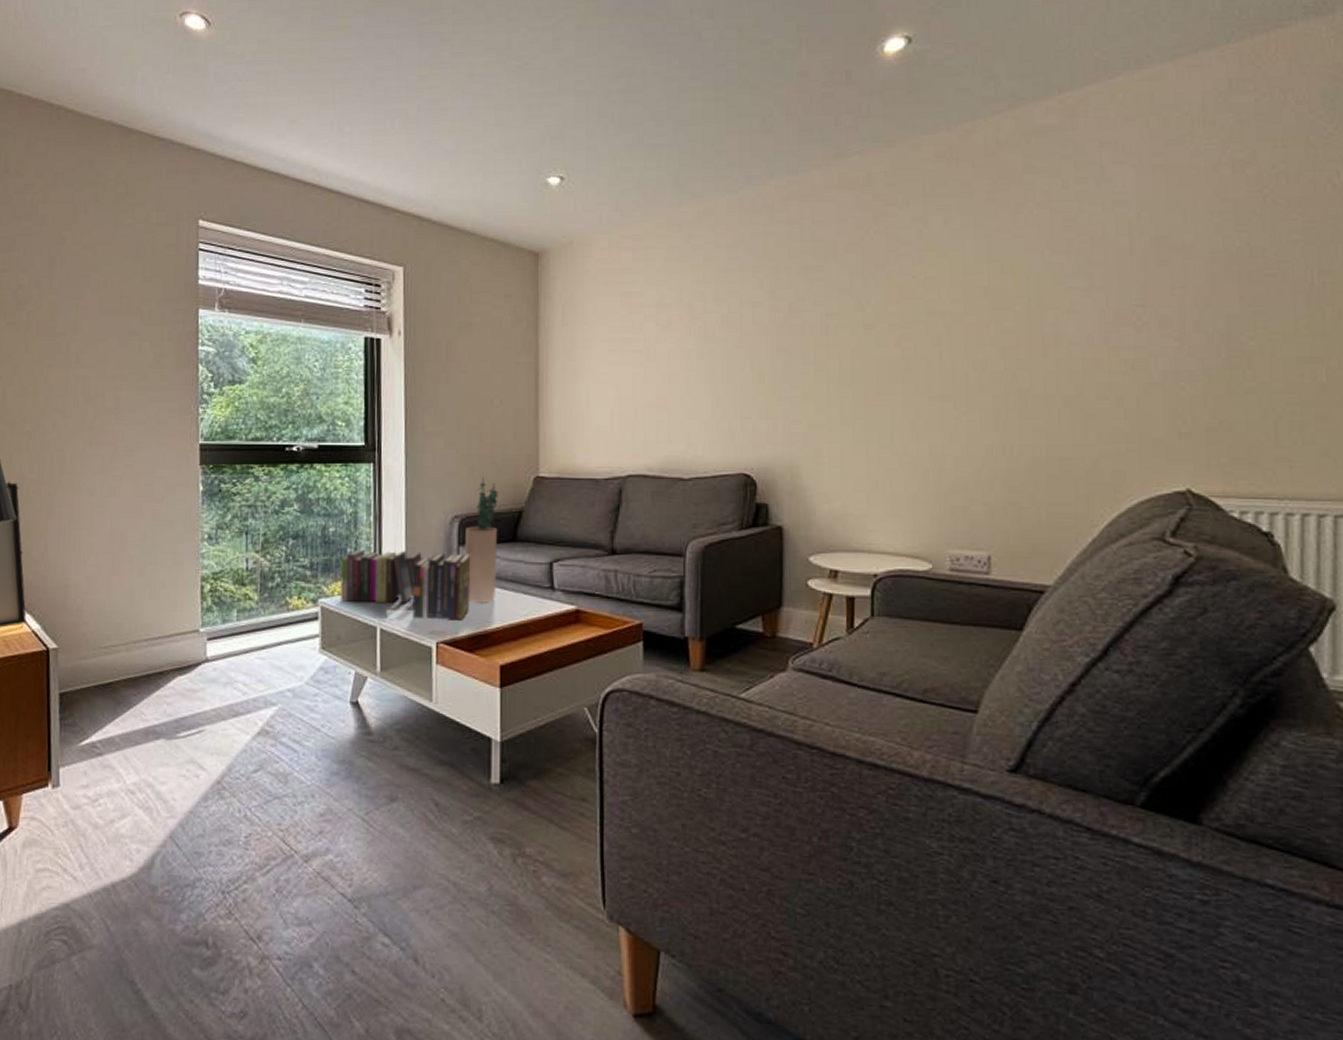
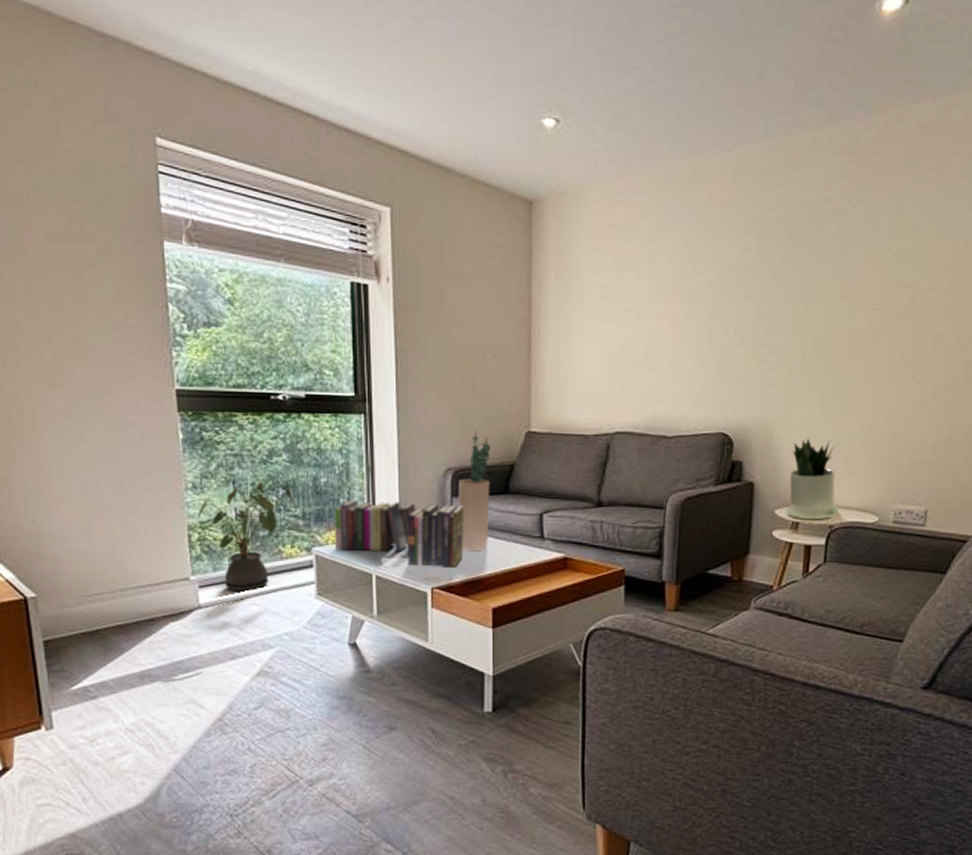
house plant: none [212,533,305,645] -> present [198,483,297,592]
planter: none [820,477,884,568] -> present [785,438,839,520]

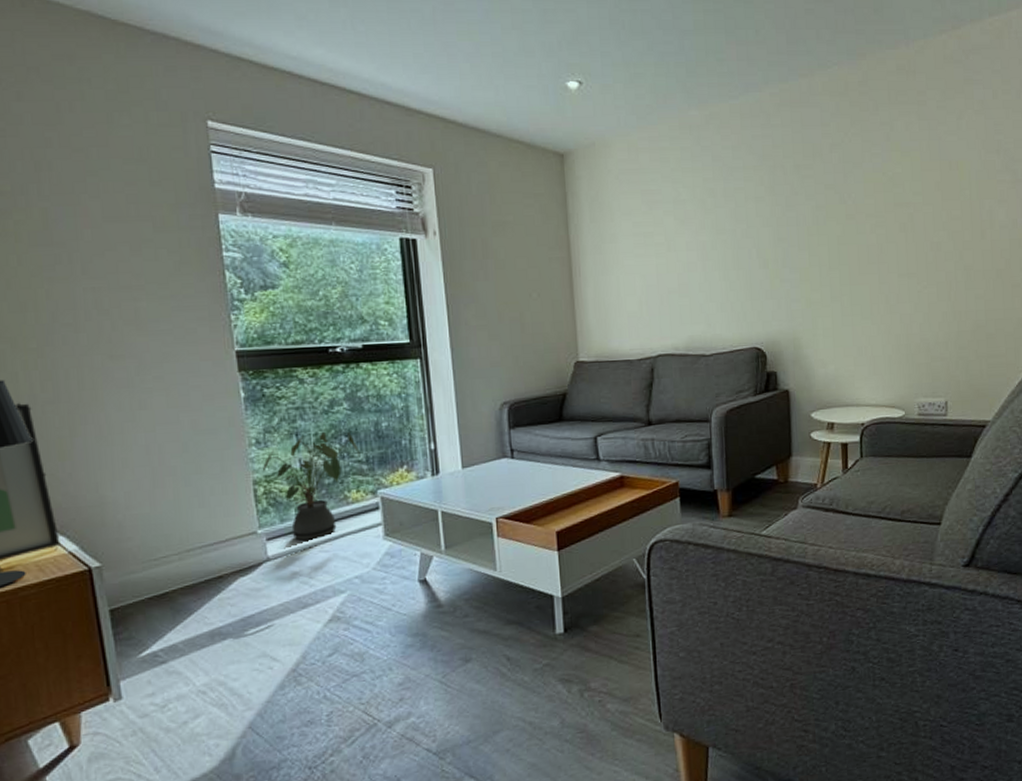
books: present [333,499,416,551] -> none [396,437,476,490]
books: present [407,504,464,568] -> none [468,436,524,499]
vase: present [457,430,491,551] -> none [515,364,548,480]
planter: present [785,438,839,520] -> none [820,345,869,420]

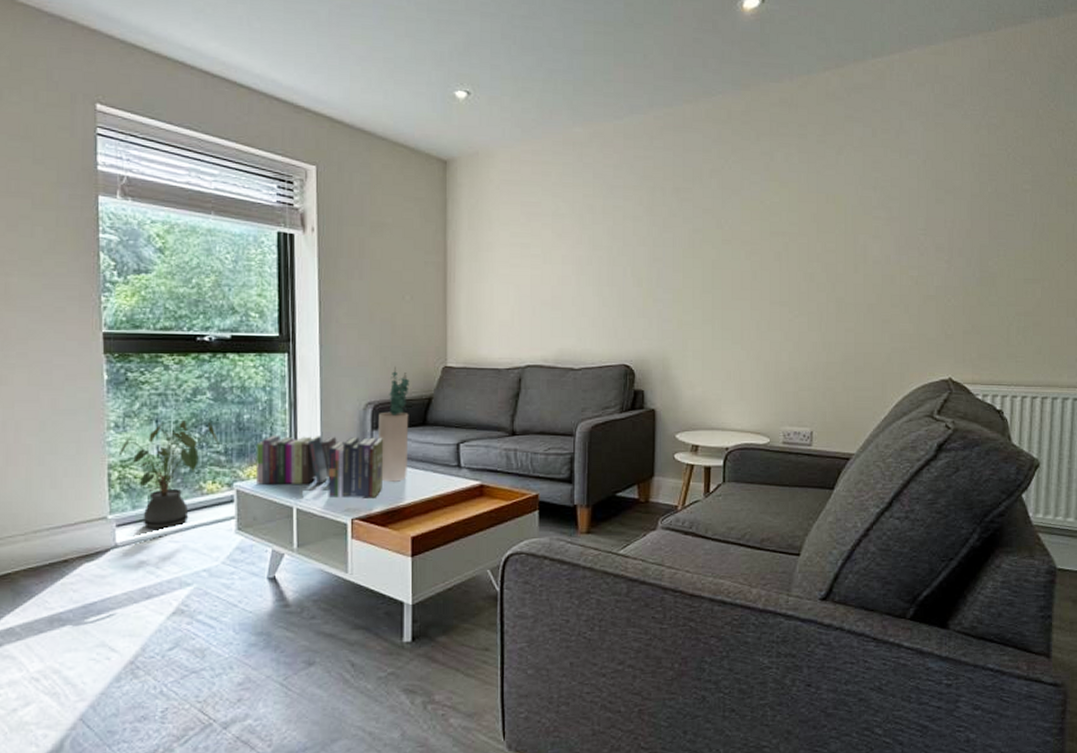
books: none [396,437,476,490] -> present [255,434,337,484]
books: none [468,436,524,499] -> present [328,437,384,499]
vase: none [515,364,548,480] -> present [377,366,410,482]

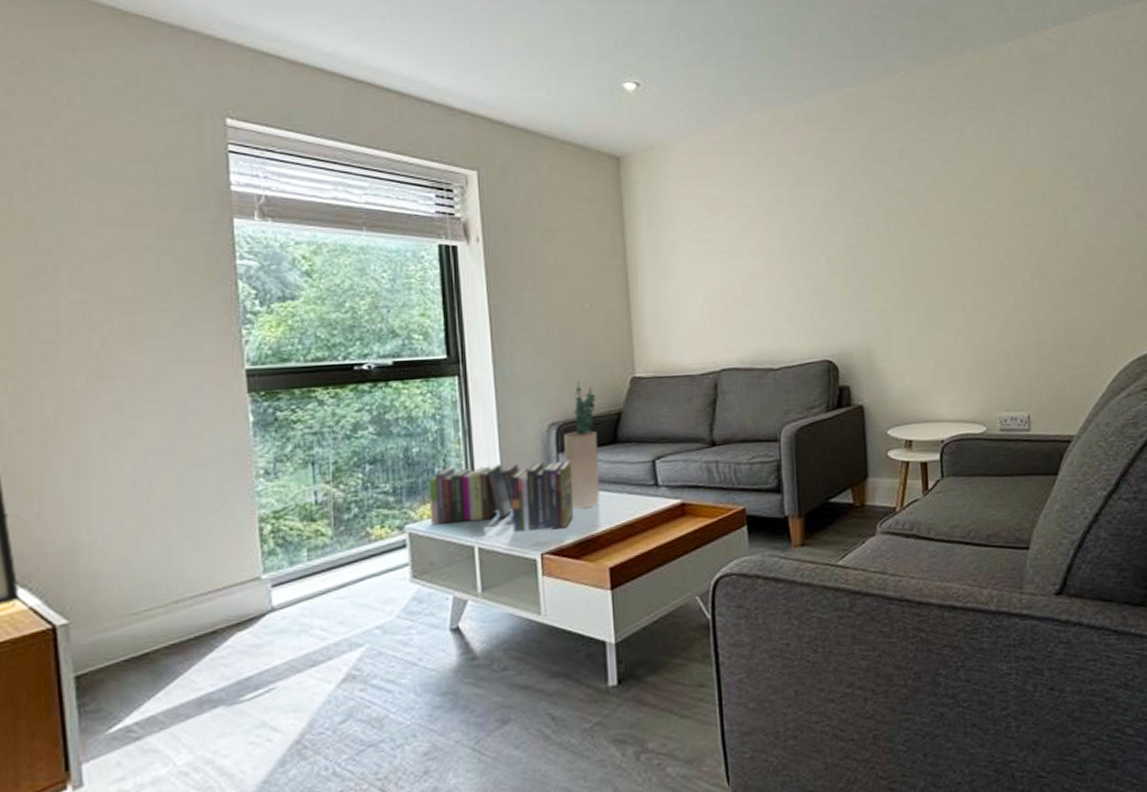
house plant: present [120,421,220,529] -> none [272,460,386,587]

